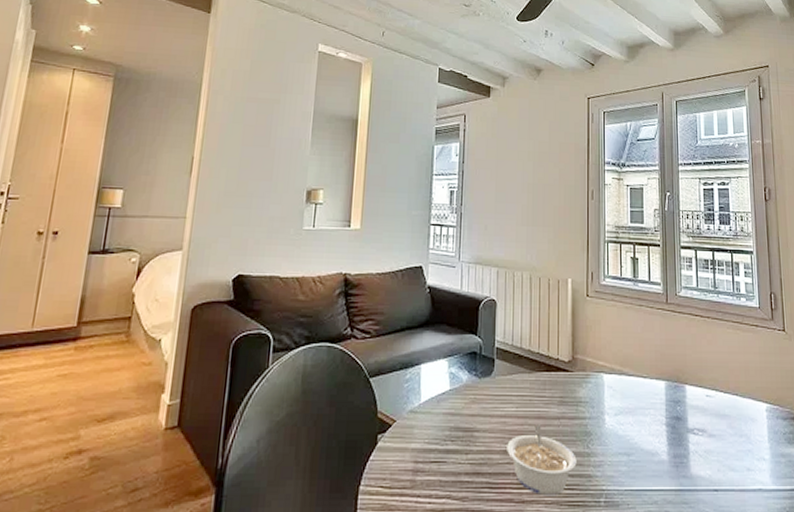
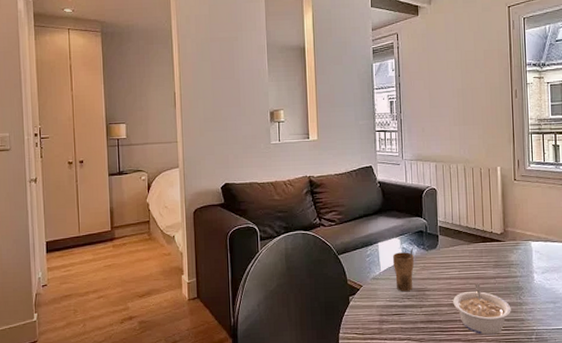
cup: none [436,374,464,432] -> present [392,248,415,292]

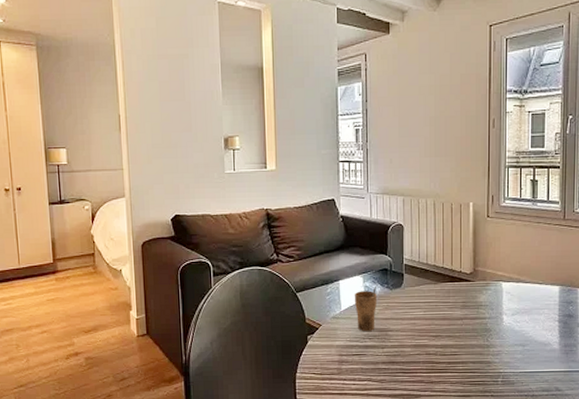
legume: present [453,282,511,335] -> none [417,323,478,377]

